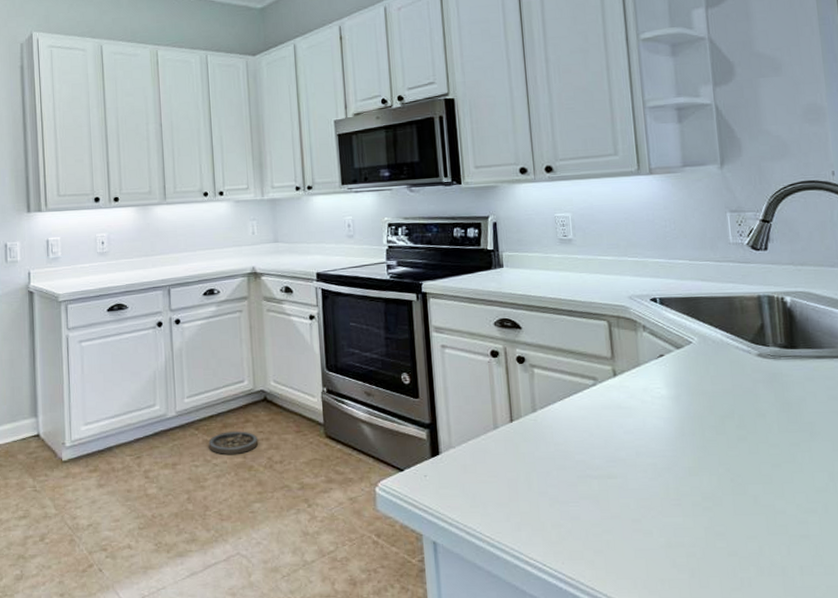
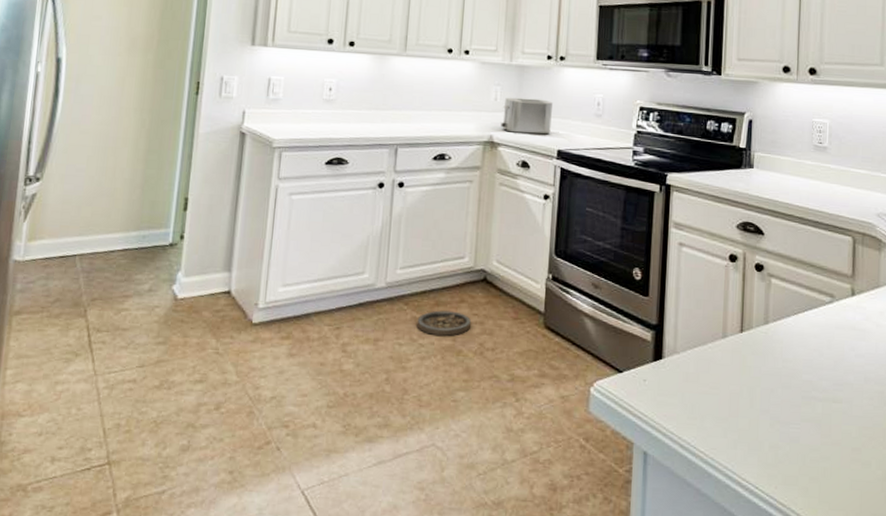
toaster: none [261,227,308,263] -> present [501,97,554,135]

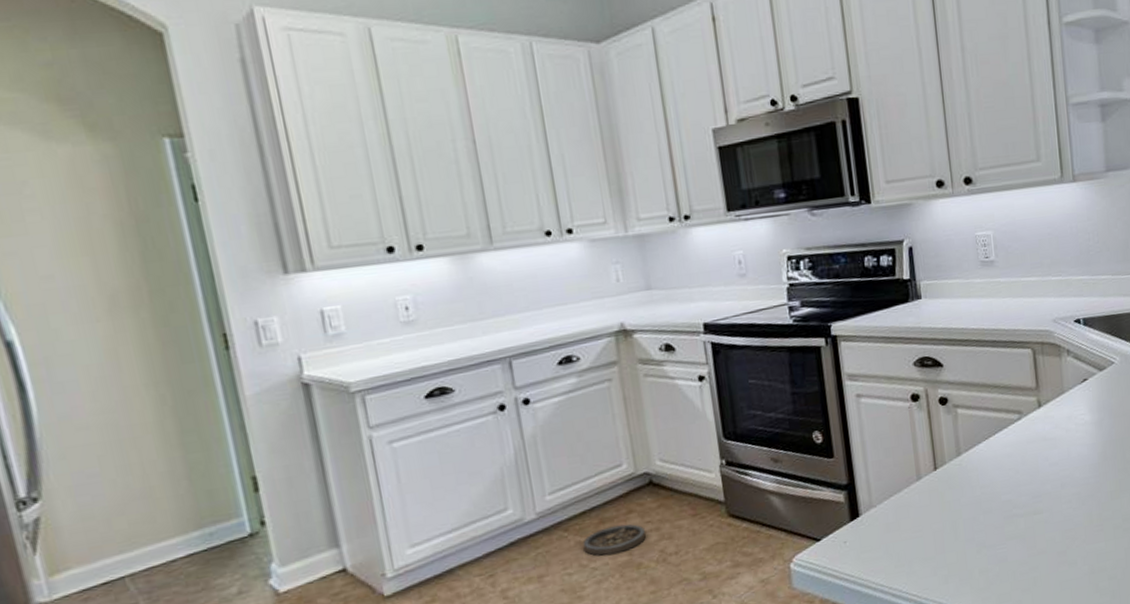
toaster: present [501,97,554,135] -> none [629,269,691,316]

